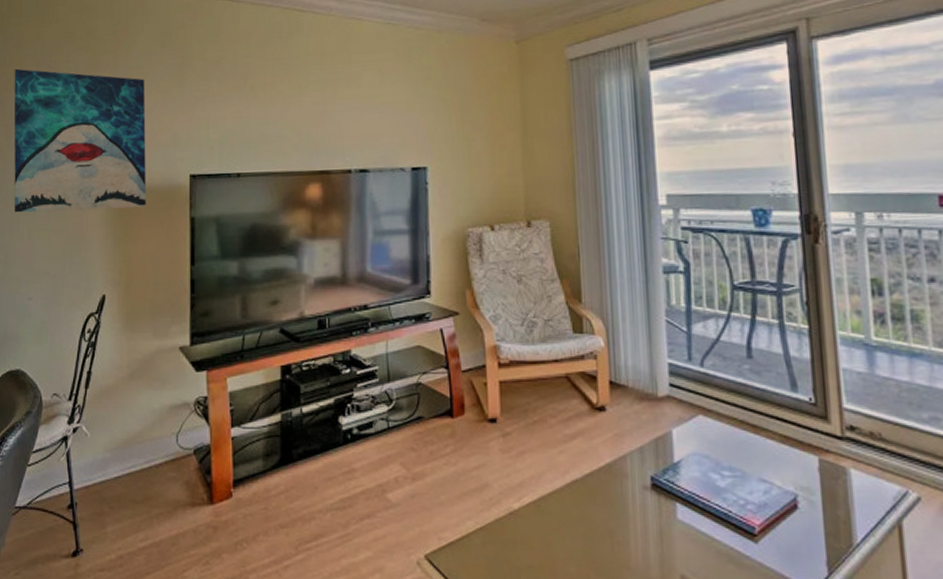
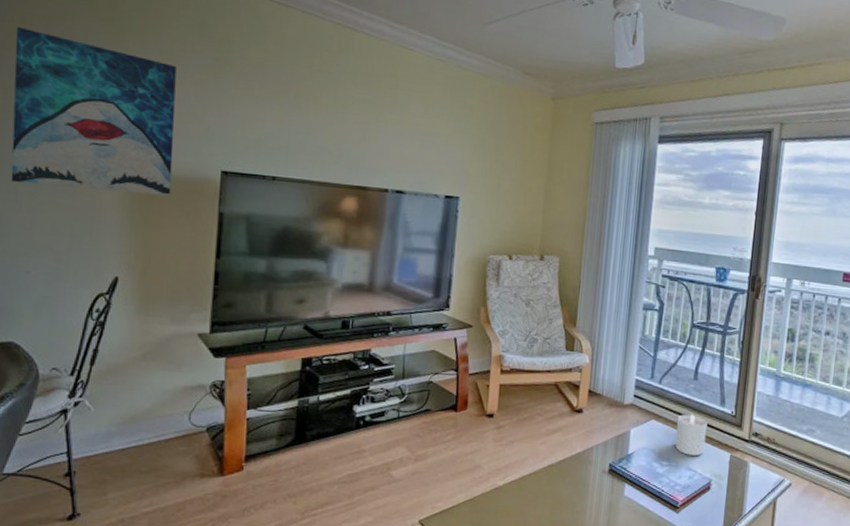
candle: none [733,405,780,462] -> present [675,414,708,456]

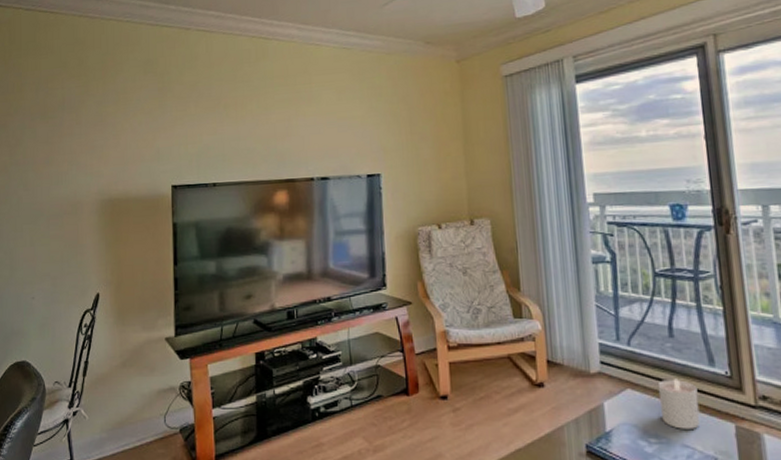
wall art: present [10,26,177,197] -> none [15,95,134,223]

